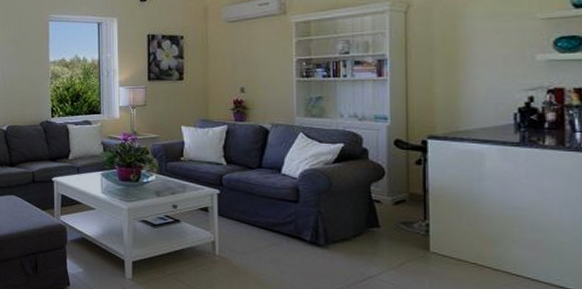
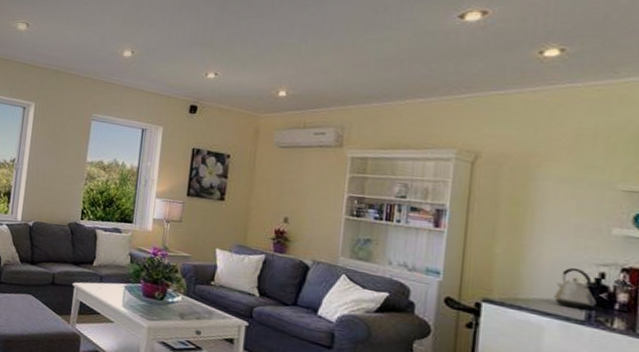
kettle: none [491,95,528,132] -> present [554,267,596,311]

